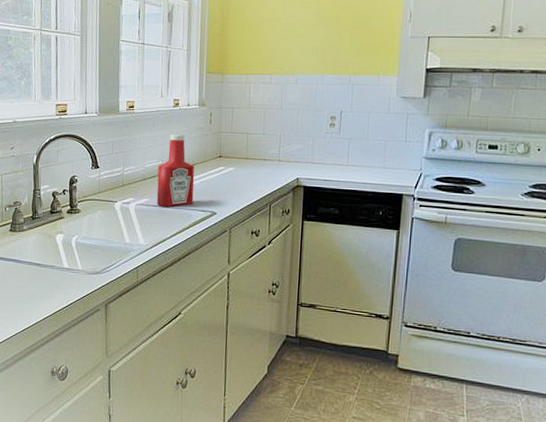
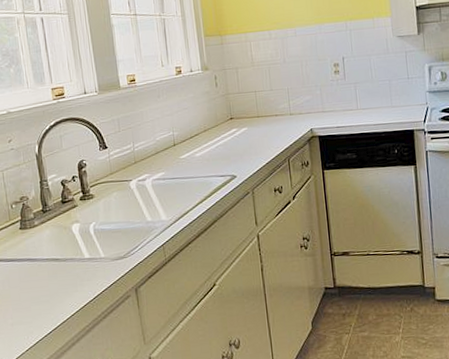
ketchup bottle: present [156,134,195,207] -> none [169,101,211,178]

